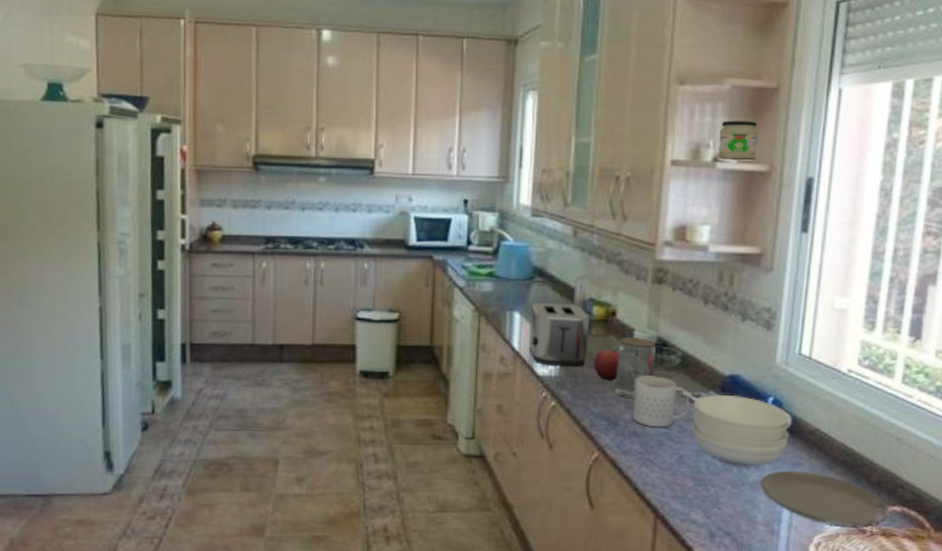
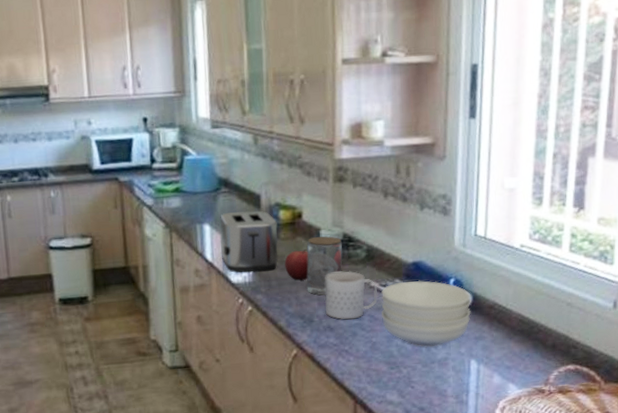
jar: present [718,121,758,161] -> none [386,13,423,54]
plate: present [761,470,890,526] -> none [448,343,565,389]

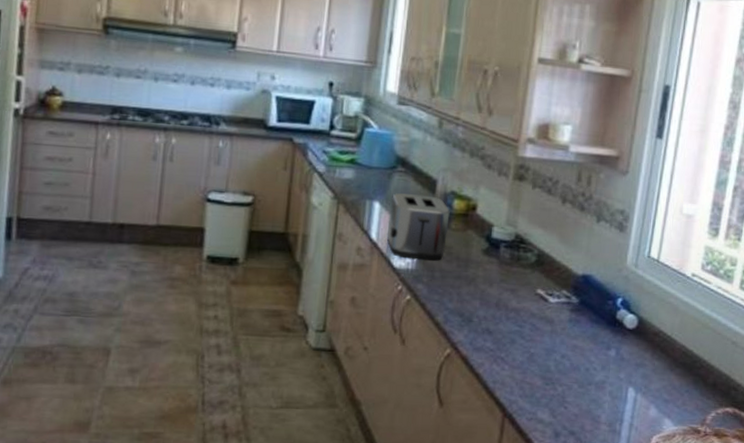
fruit: present [284,248,308,281] -> none [451,243,477,276]
jar: present [306,236,343,296] -> none [470,232,514,295]
mug: present [324,270,378,320] -> none [486,272,544,326]
bowl: present [380,280,471,347] -> none [543,293,637,367]

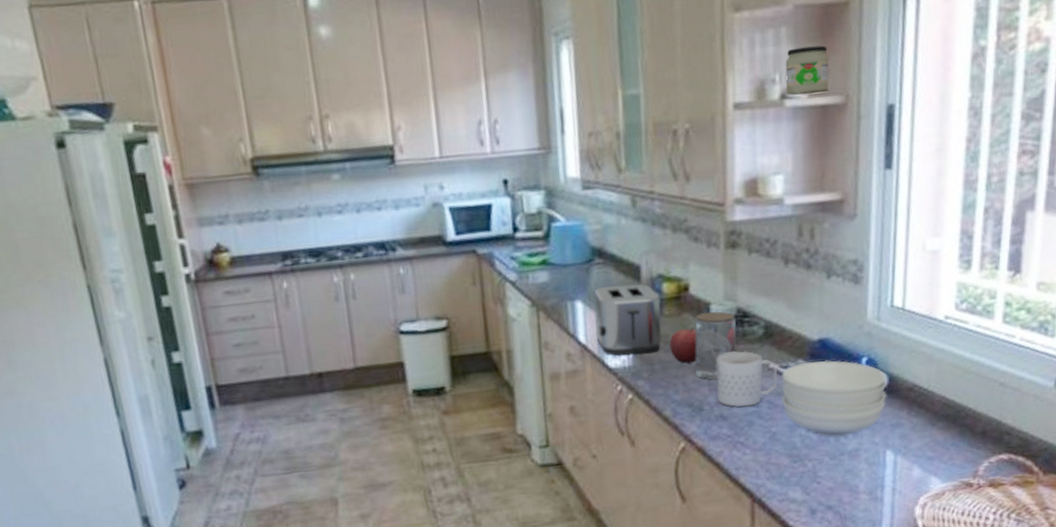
fruit: none [451,243,477,276] -> present [669,326,697,364]
jar: none [470,232,514,295] -> present [694,311,737,380]
mug: none [486,272,544,326] -> present [716,350,778,407]
bowl: none [543,293,637,367] -> present [781,360,887,437]
jar: none [583,23,621,65] -> present [785,45,829,96]

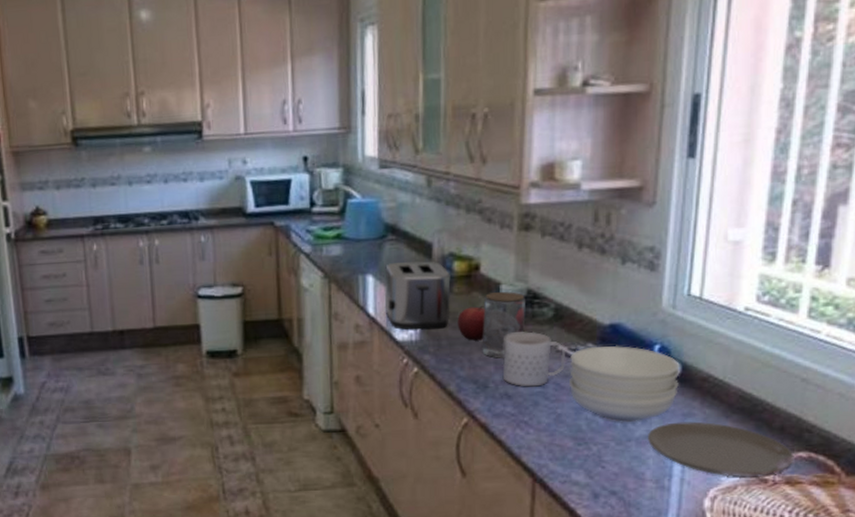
jar: present [785,45,829,96] -> none [588,34,634,83]
plate: none [860,430,996,483] -> present [648,421,794,477]

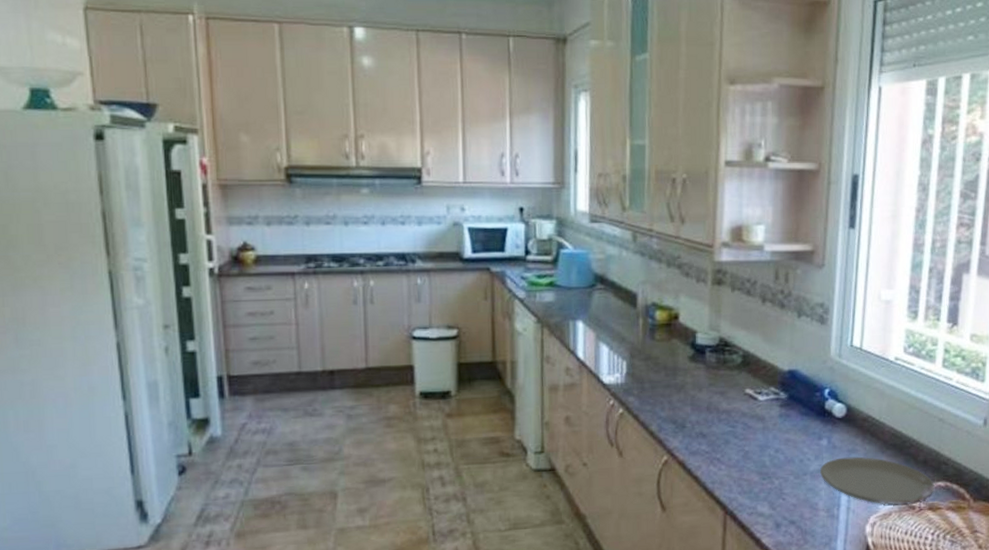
toaster: present [384,261,451,329] -> none [593,310,653,373]
fruit: present [457,305,485,341] -> none [659,351,683,384]
jar: present [482,291,526,358] -> none [680,339,719,400]
mug: present [502,331,566,387] -> none [698,376,753,427]
bowl: present [568,345,680,422] -> none [754,389,845,458]

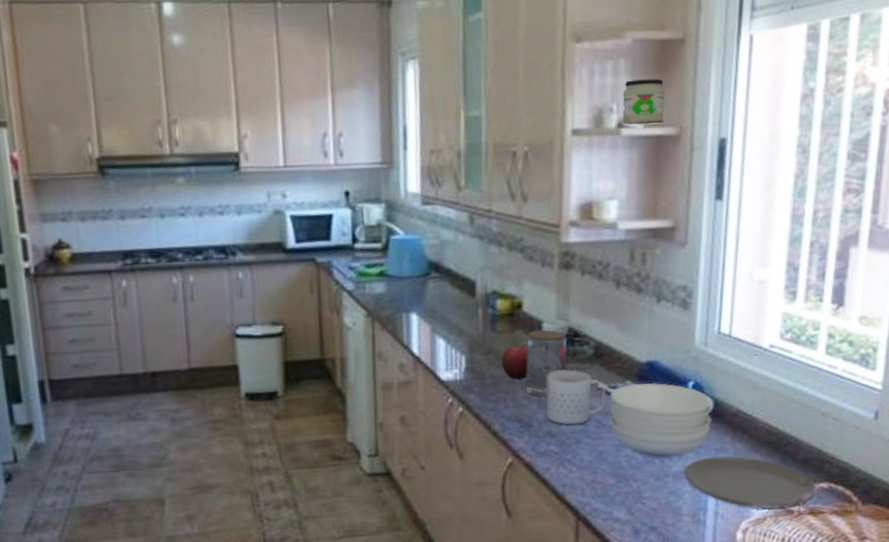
fruit: none [659,351,683,384] -> present [501,343,528,380]
jar: none [680,339,719,400] -> present [525,329,568,397]
mug: none [698,376,753,427] -> present [545,369,606,425]
bowl: none [754,389,845,458] -> present [609,382,712,458]
jar: none [769,120,806,160] -> present [622,78,664,125]

